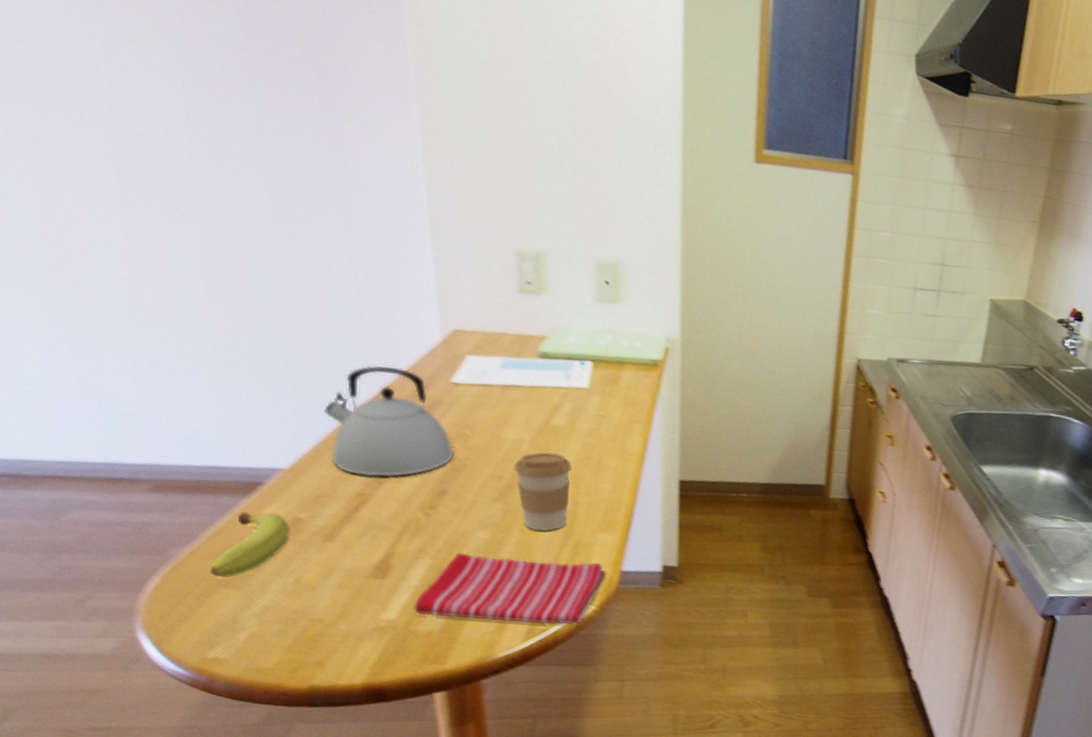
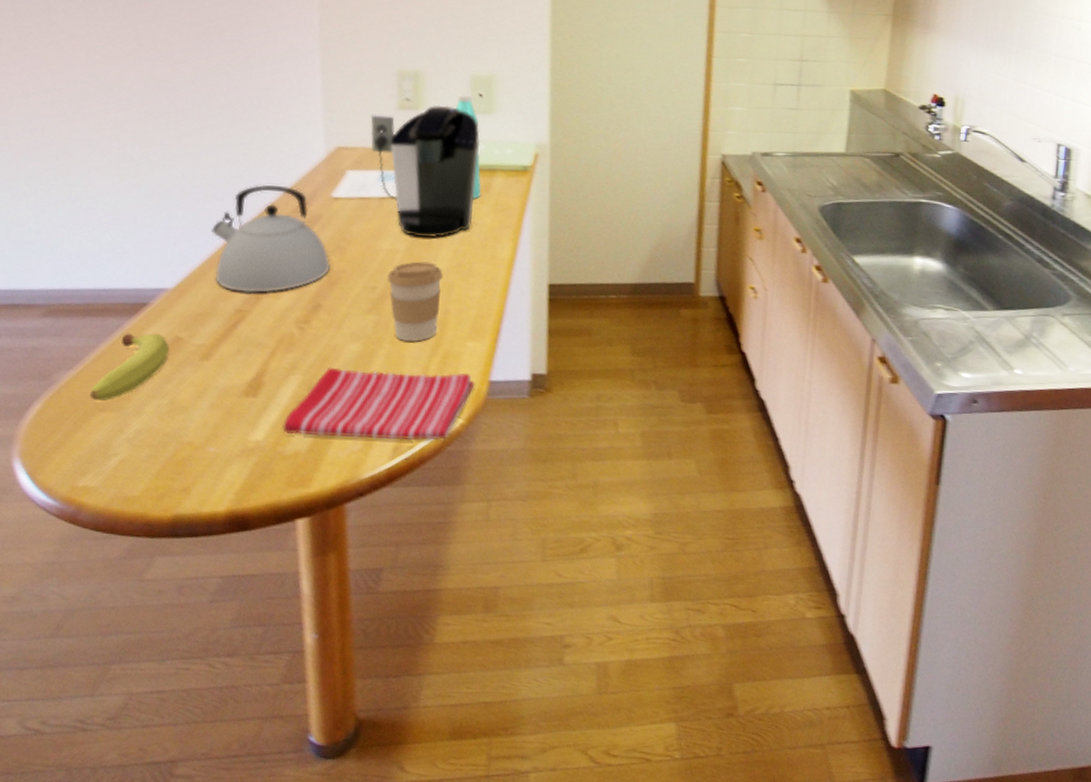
coffee maker: none [489,290,607,429] -> present [370,105,480,237]
water bottle: none [581,279,610,392] -> present [456,93,482,199]

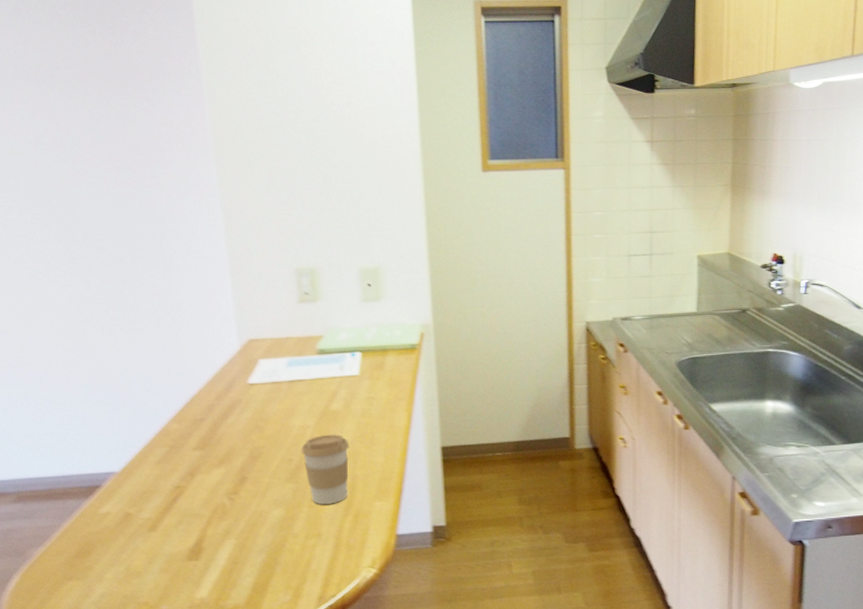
fruit: present [89,333,170,402] -> none [58,511,122,572]
kettle: present [212,184,331,294] -> none [148,376,252,472]
dish towel: present [282,367,475,441] -> none [223,530,384,591]
coffee maker: present [370,105,480,237] -> none [275,296,371,414]
water bottle: present [456,93,482,199] -> none [349,284,377,376]

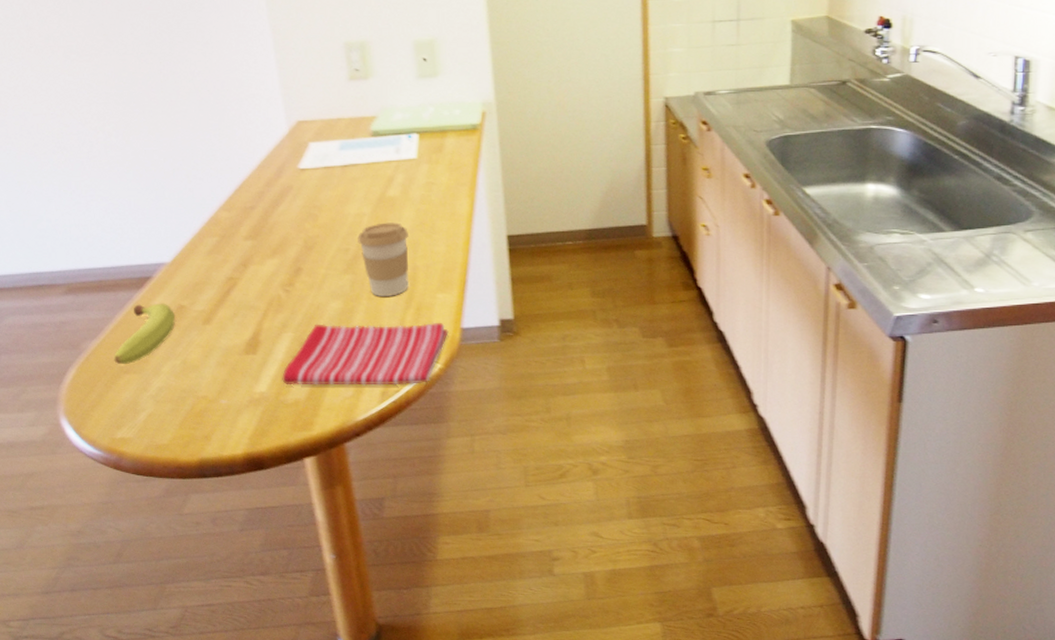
fruit: none [58,511,122,572] -> present [114,303,176,365]
dish towel: none [223,530,384,591] -> present [282,323,449,386]

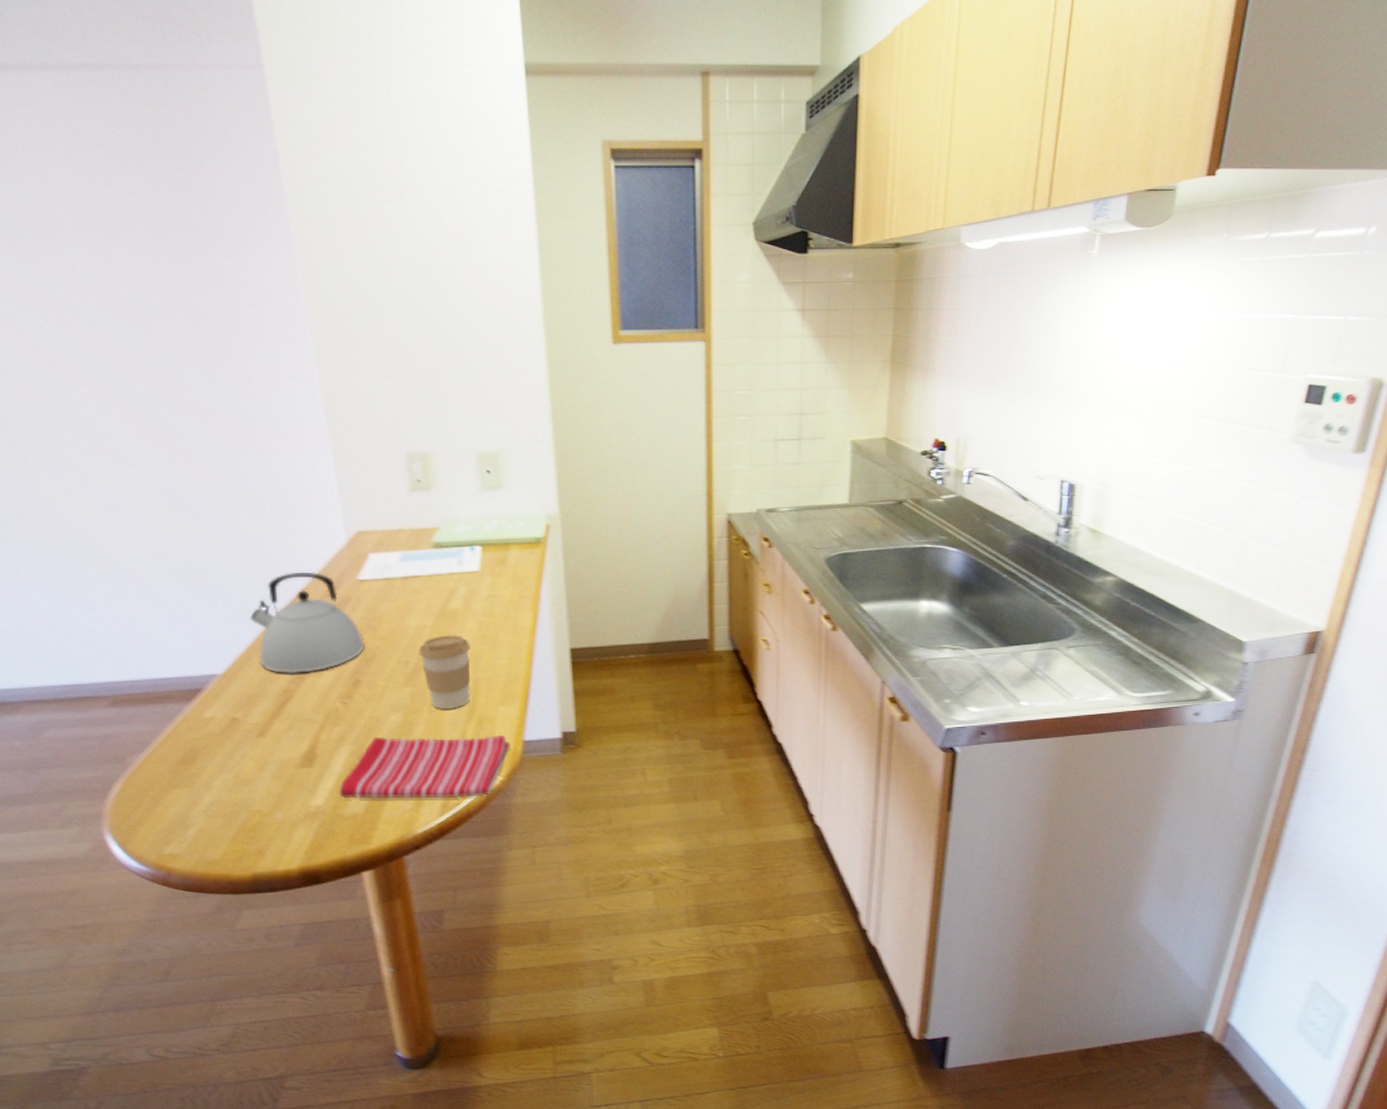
fruit: present [114,303,176,365] -> none [162,715,228,779]
kettle: none [196,161,306,262] -> present [250,571,365,674]

